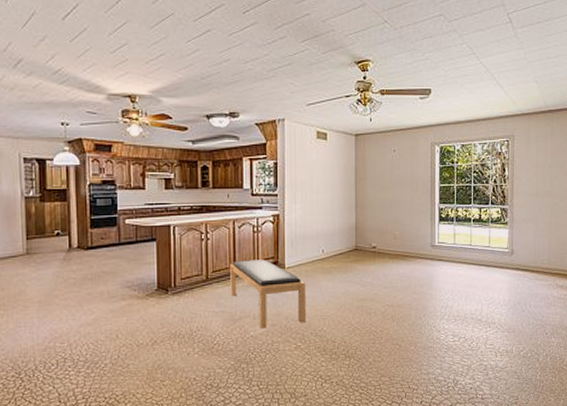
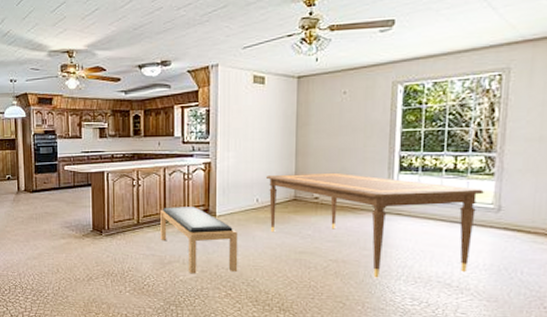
dining table: none [331,223,501,319] -> present [267,172,484,278]

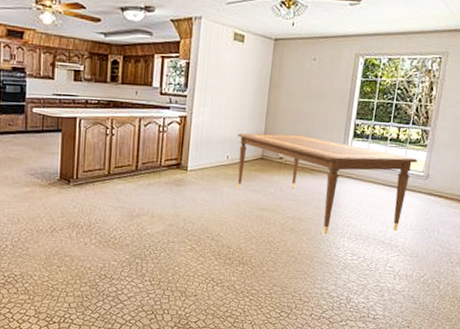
bench: present [160,207,238,274] -> none [131,158,207,228]

